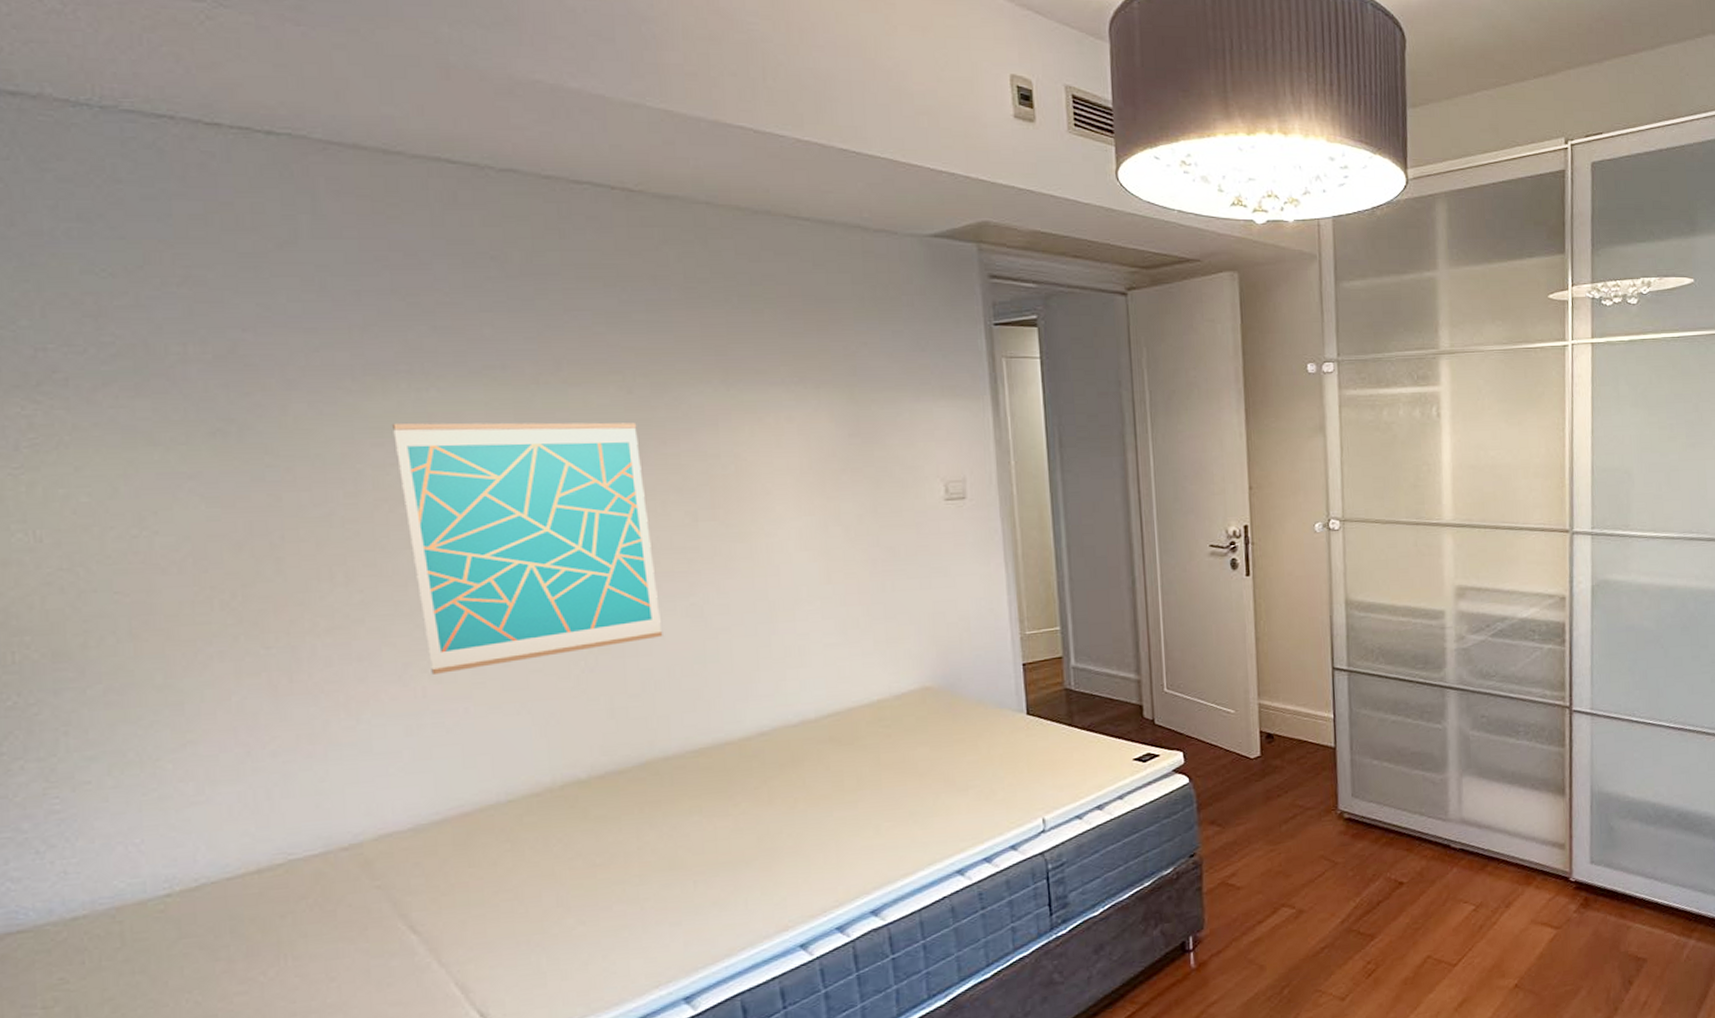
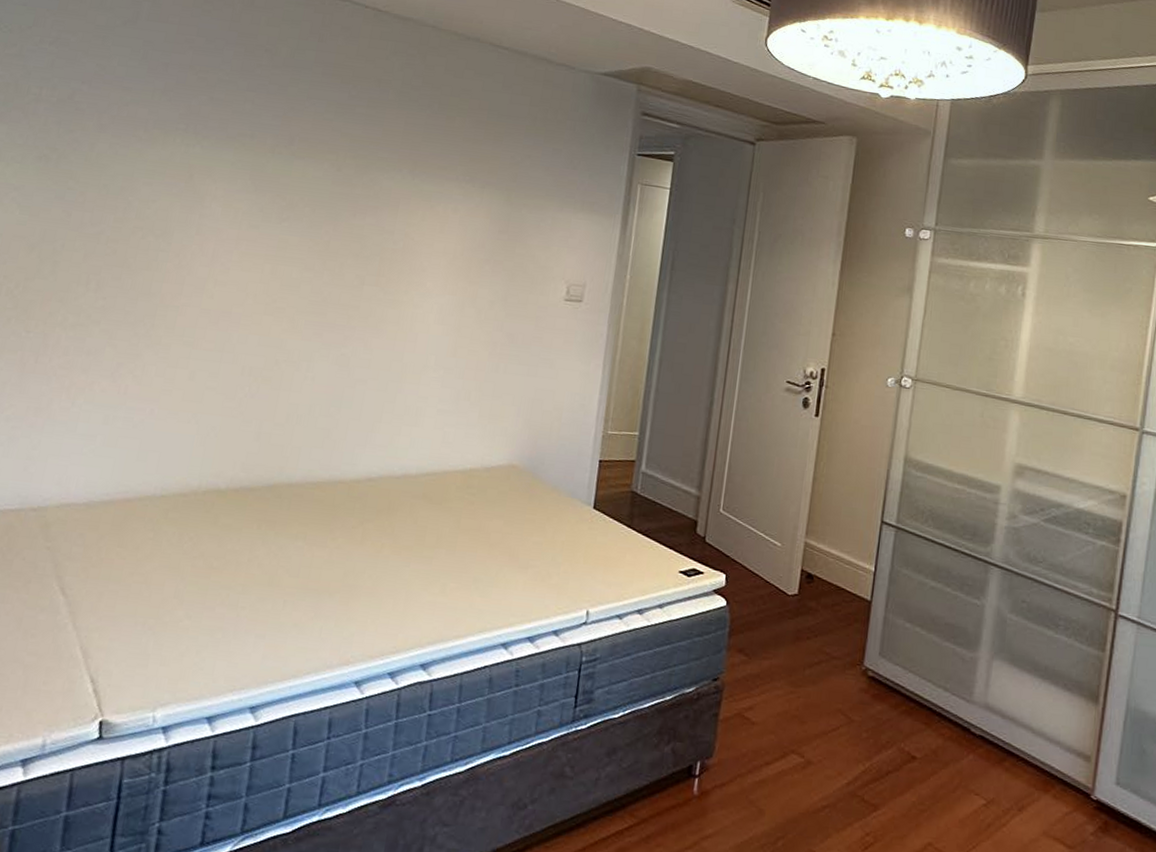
wall art: present [391,422,663,674] -> none [135,169,338,379]

